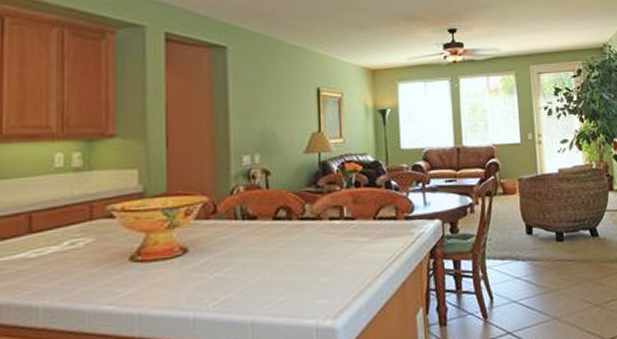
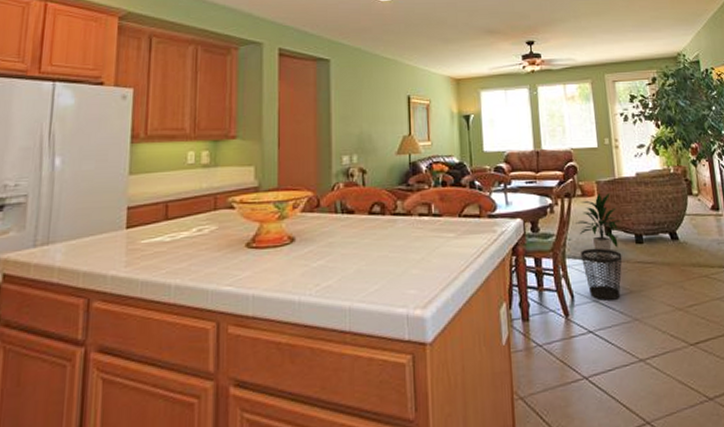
indoor plant: none [495,190,543,256] -> present [574,193,622,257]
wastebasket: none [500,247,543,301] -> present [580,248,622,301]

